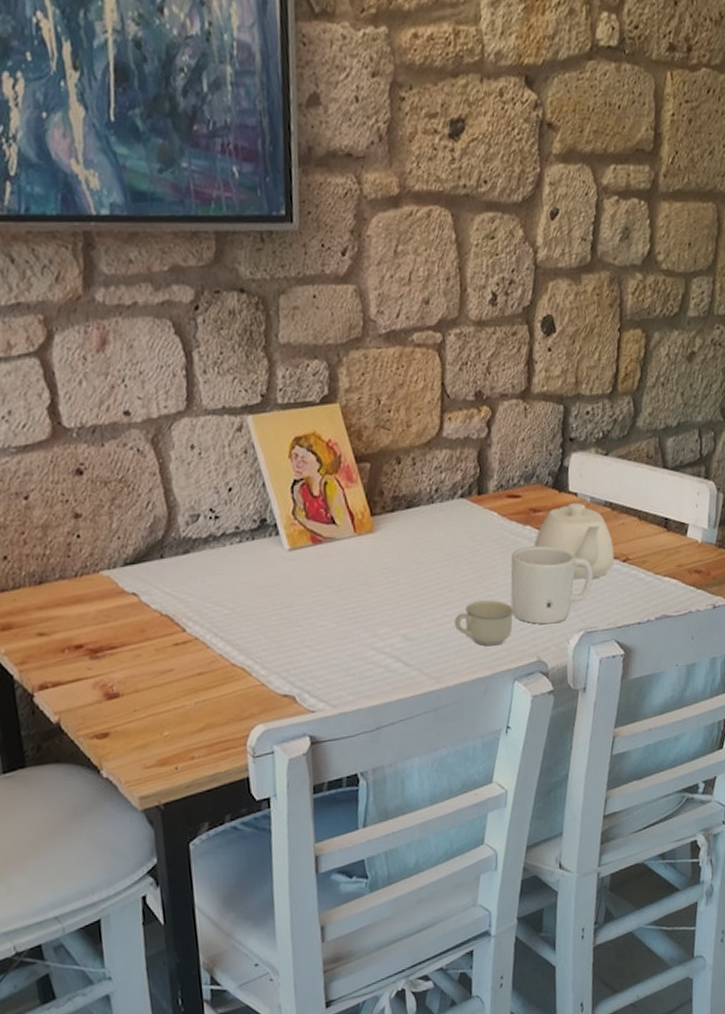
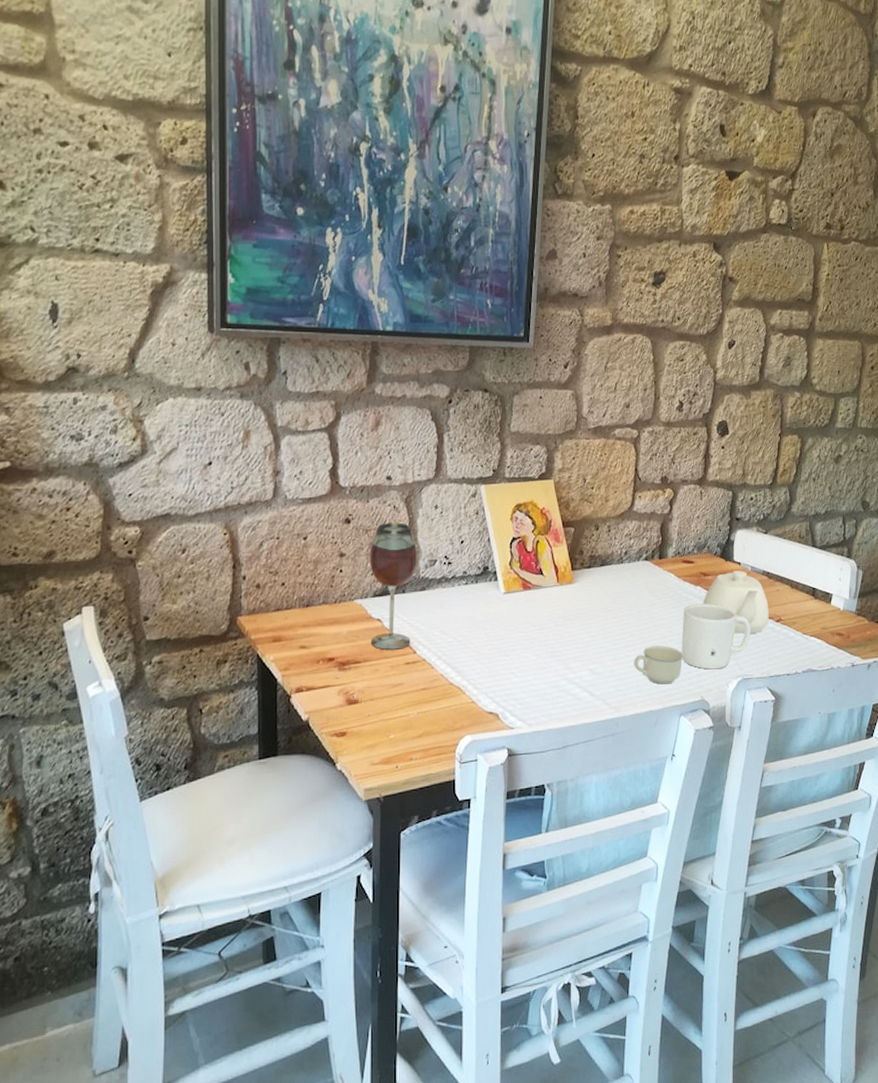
wineglass: none [112,470,177,630] -> present [369,523,418,650]

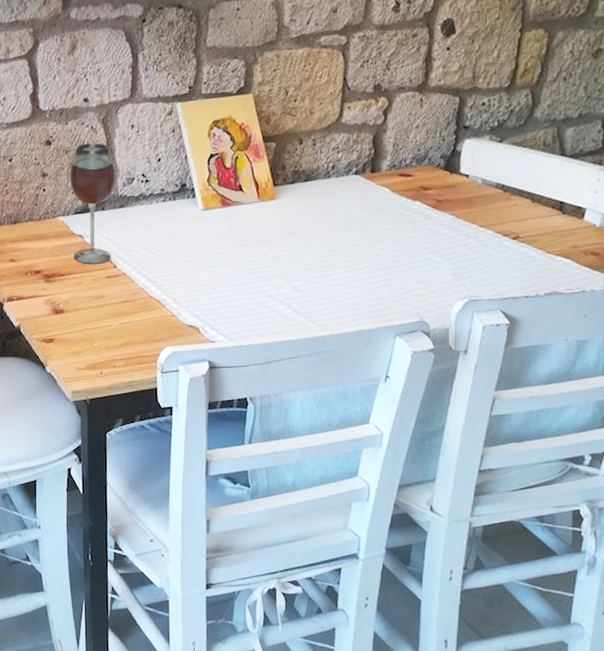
cup: present [634,646,684,685] -> none [343,264,400,304]
mug: present [681,603,751,670] -> none [397,219,481,290]
teapot: present [703,571,769,634] -> none [422,184,503,252]

